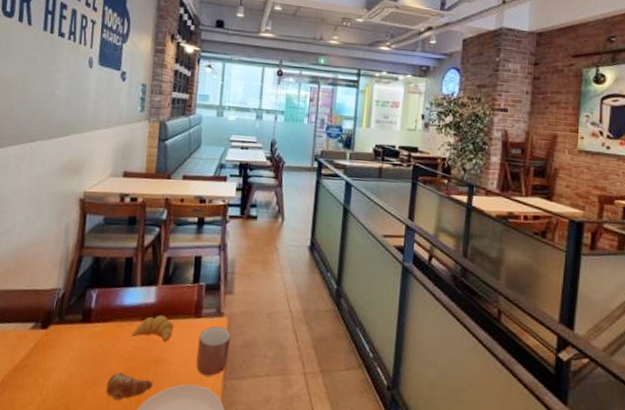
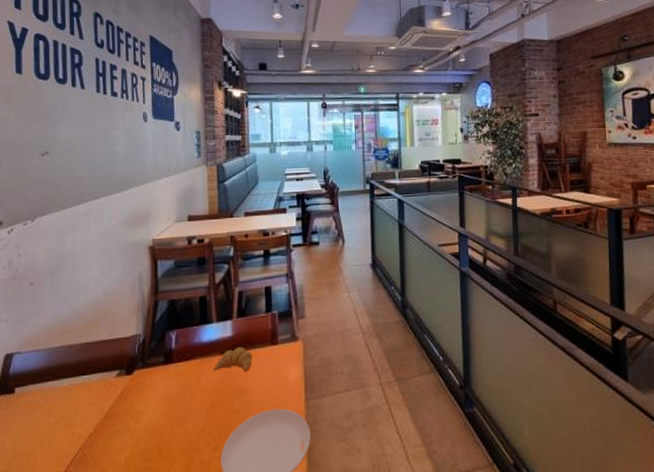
pastry: present [106,372,153,400] -> none [195,407,239,433]
mug: present [196,325,231,377] -> none [277,350,308,399]

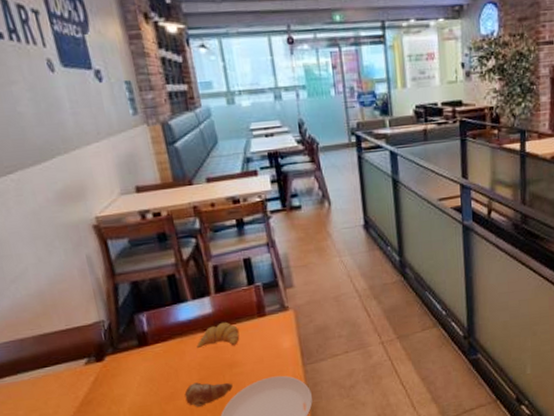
pastry: none [195,407,239,433] -> present [184,382,233,407]

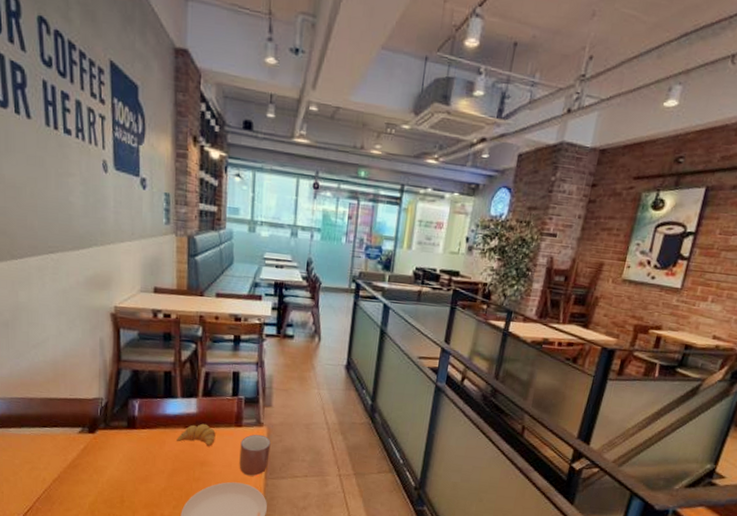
pastry: present [184,382,233,407] -> none [157,471,200,494]
mug: none [268,319,304,367] -> present [239,434,271,476]

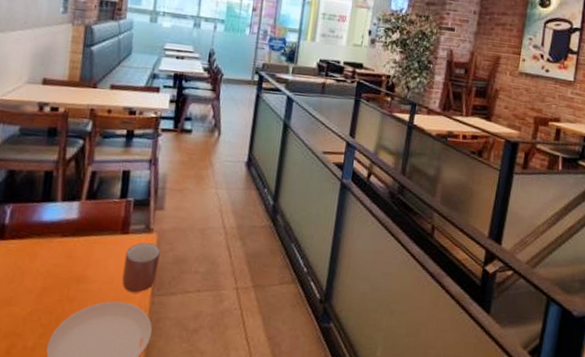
croissant: present [176,423,216,447] -> none [51,231,98,259]

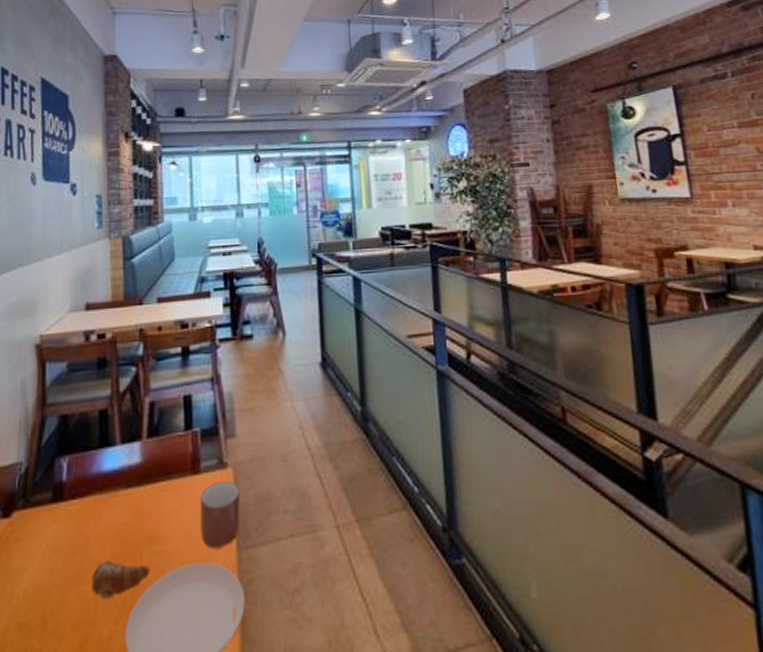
pastry: none [22,290,75,319] -> present [92,561,150,598]

